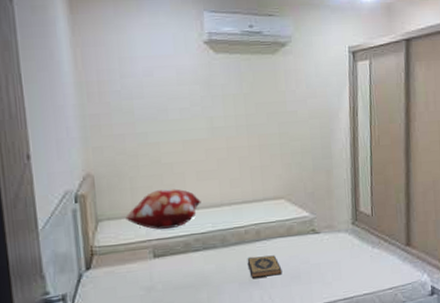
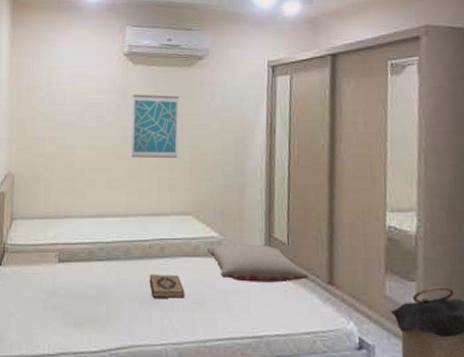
decorative pillow: present [125,188,201,230] -> none [37,194,109,234]
wall art: none [217,83,268,149] -> present [131,94,180,159]
pillow: none [299,218,390,253] -> present [206,244,309,283]

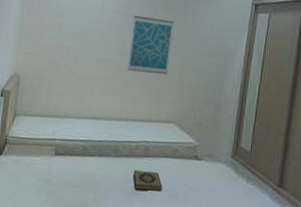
pillow: present [206,244,309,283] -> none [184,149,264,183]

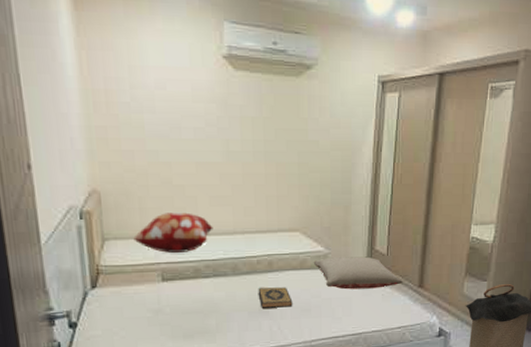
decorative pillow: none [38,97,103,132] -> present [133,212,213,253]
wall art: present [127,15,175,75] -> none [234,104,287,176]
pillow: none [184,149,264,183] -> present [313,256,403,290]

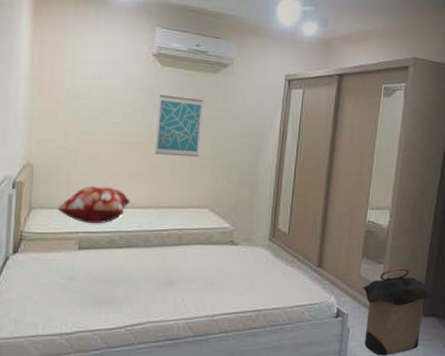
wall art: none [234,104,287,176] -> present [154,94,204,157]
hardback book: present [258,287,293,308] -> none [166,260,198,280]
pillow: present [313,256,403,290] -> none [219,234,303,266]

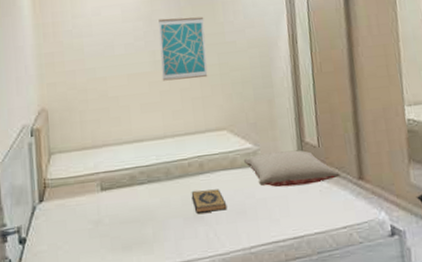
decorative pillow: present [57,186,130,223] -> none [75,121,146,162]
hardback book: none [166,260,198,280] -> present [191,189,227,214]
pillow: none [219,234,303,266] -> present [243,150,340,188]

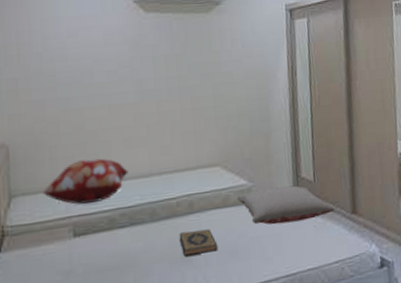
decorative pillow: none [75,121,146,162] -> present [43,158,129,205]
wall art: present [158,16,208,81] -> none [147,43,201,113]

